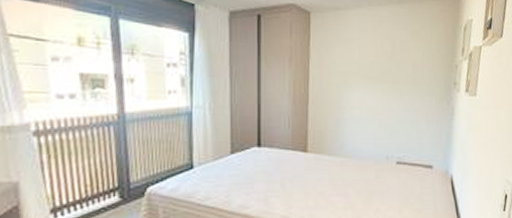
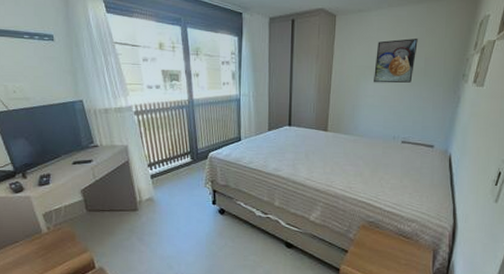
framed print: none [358,41,403,92] -> present [374,38,418,83]

